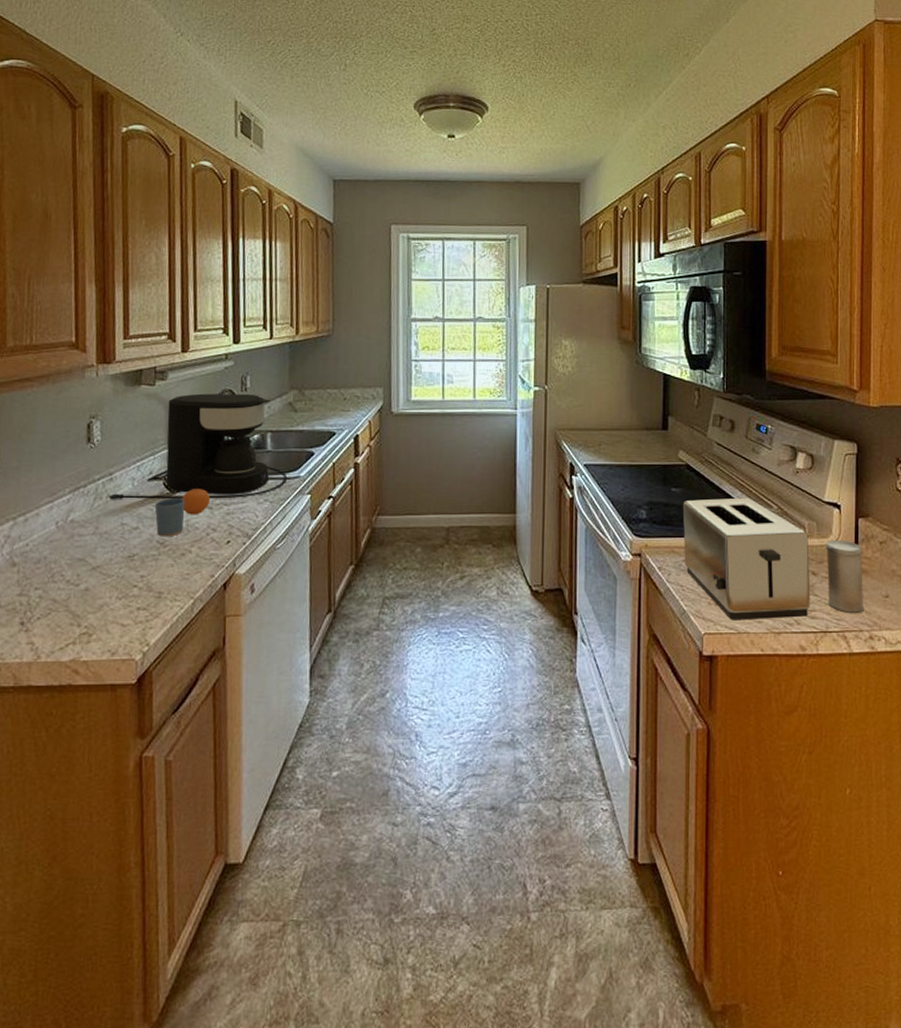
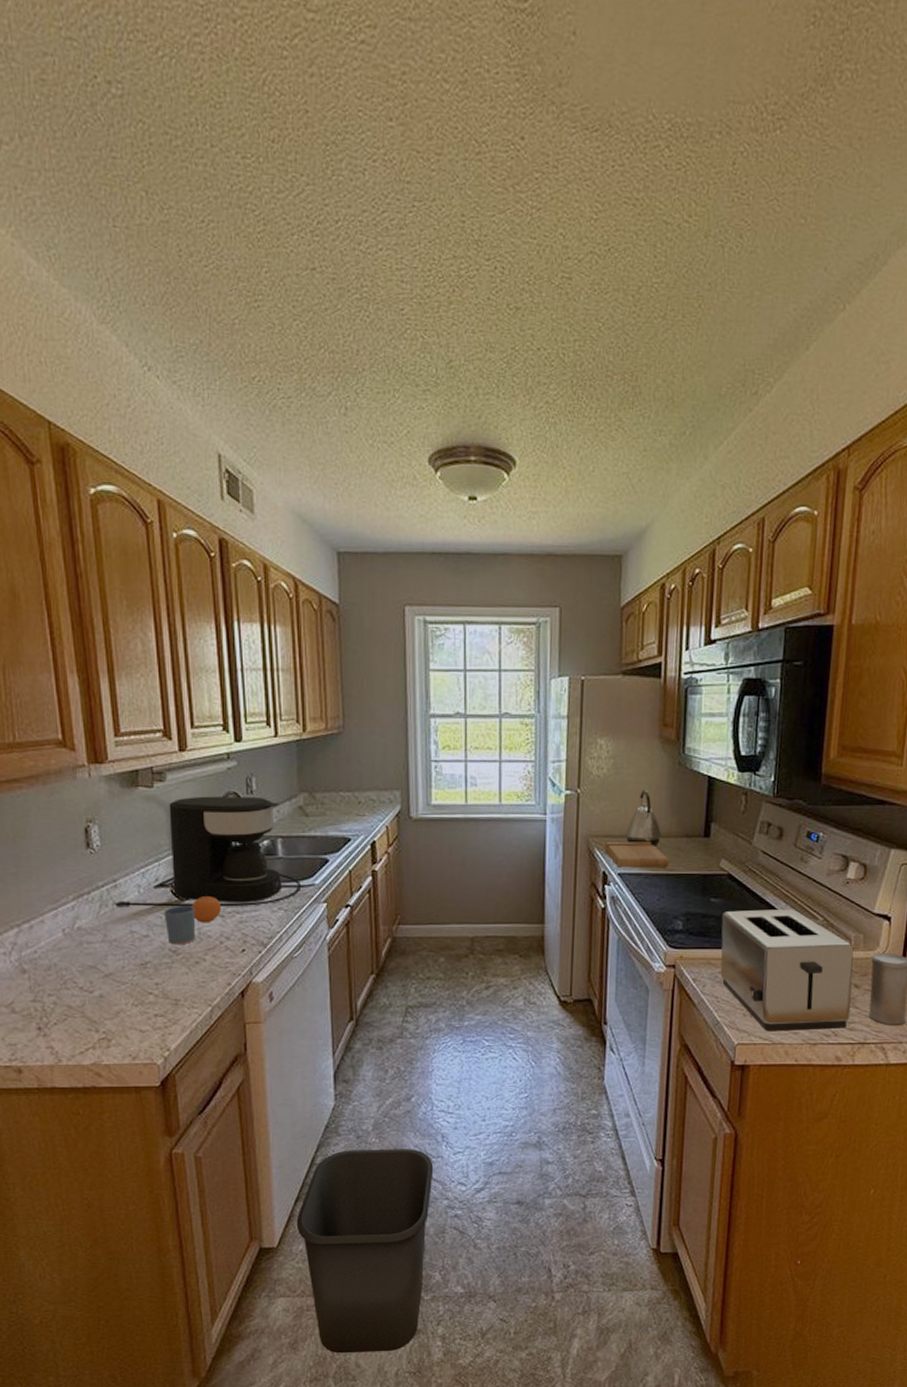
waste bin: none [264,749,407,990] -> present [296,1149,434,1354]
cutting board: none [571,434,631,460] -> present [605,841,669,869]
kettle: none [590,386,623,439] -> present [625,790,662,846]

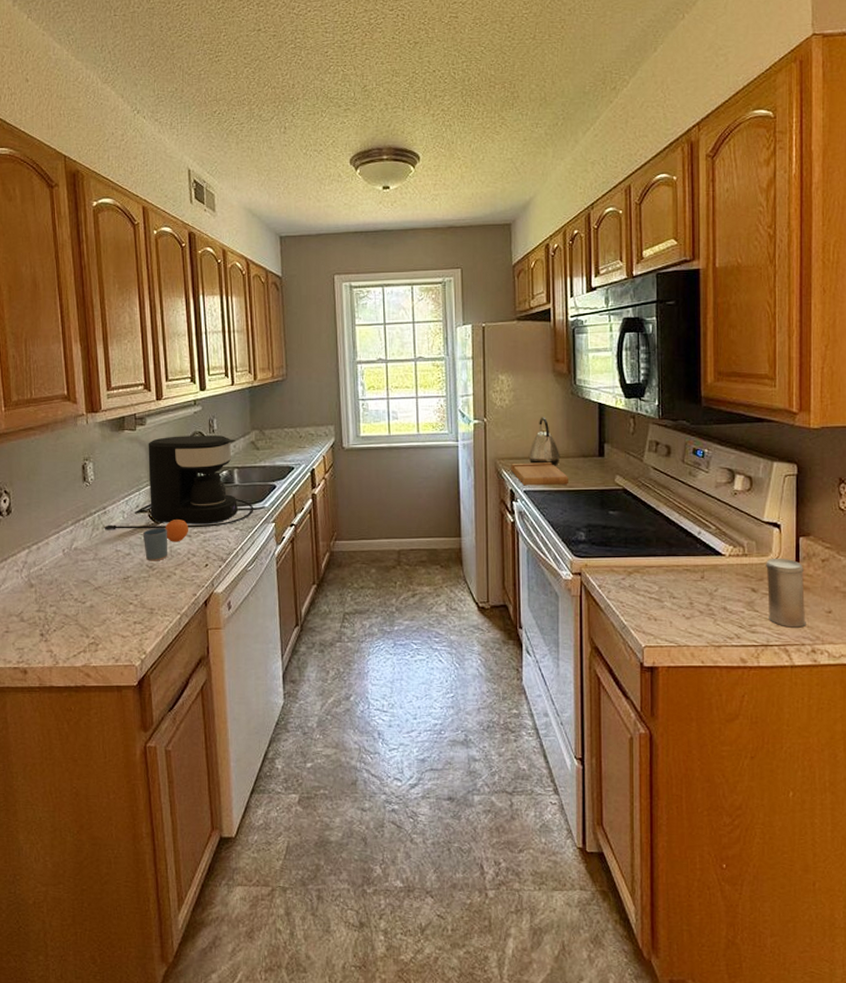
waste bin: present [296,1149,434,1354] -> none [251,745,372,944]
toaster: present [720,908,854,1032] -> none [620,519,751,634]

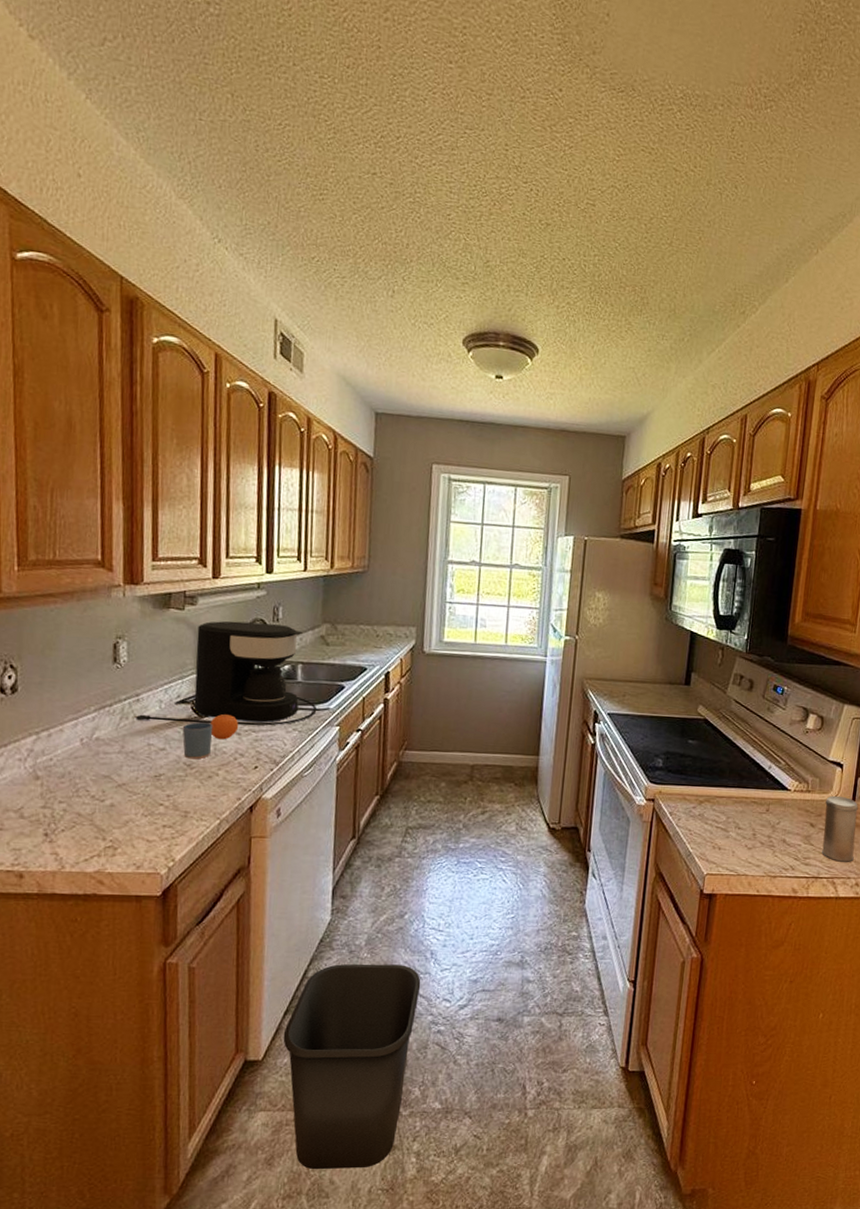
waste bin: none [251,745,372,944] -> present [283,963,421,1170]
cutting board: present [511,462,568,486] -> none [597,683,653,710]
kettle: present [528,417,561,466] -> none [616,639,648,691]

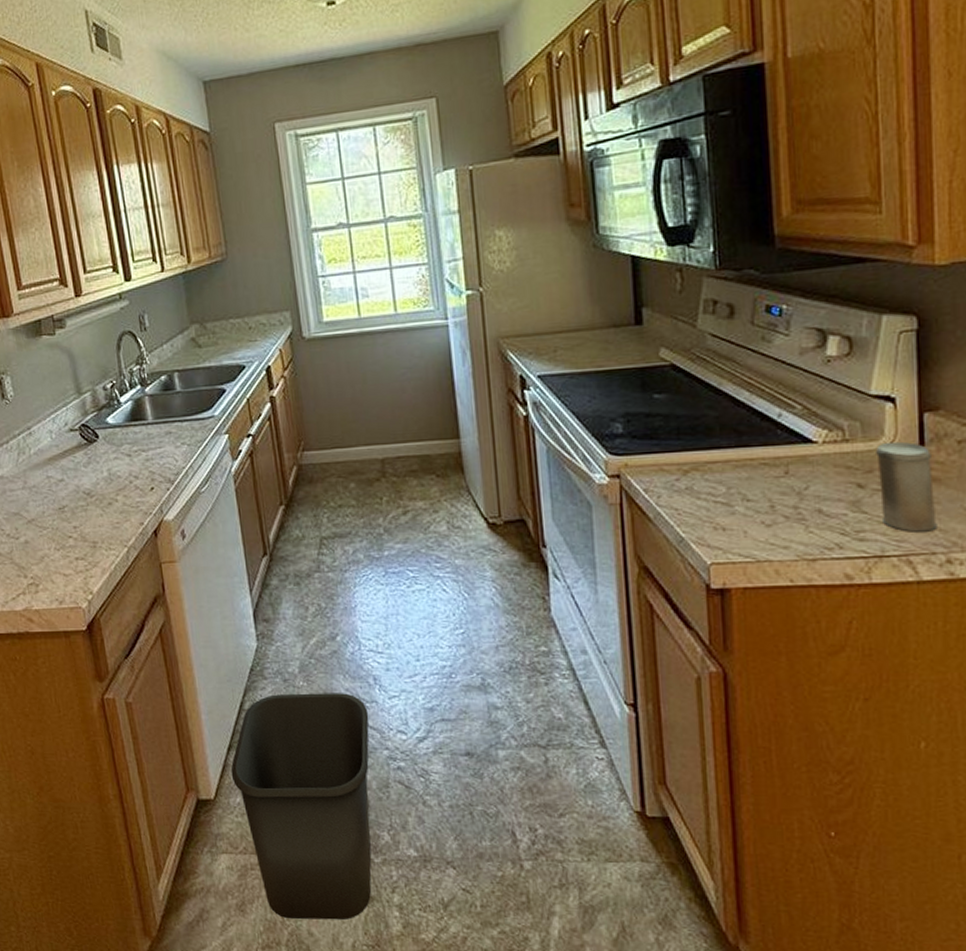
coffee maker: present [132,620,317,726] -> none [28,333,202,454]
mug: present [182,721,214,760] -> none [75,446,106,487]
fruit: present [211,713,239,740] -> none [100,436,128,464]

